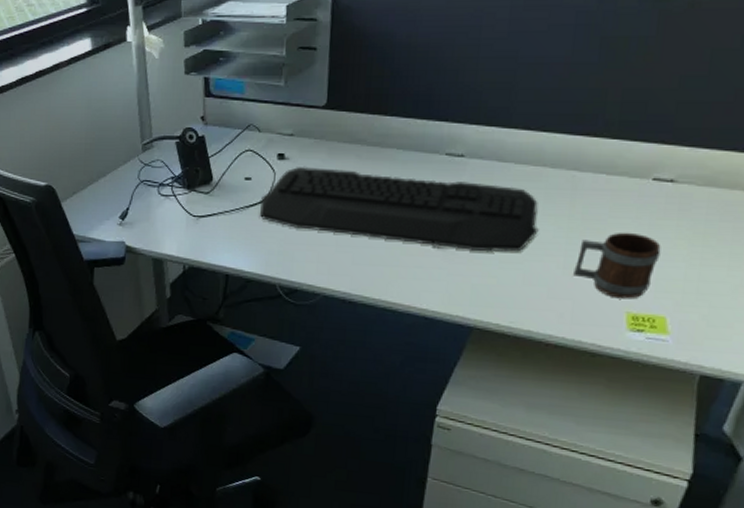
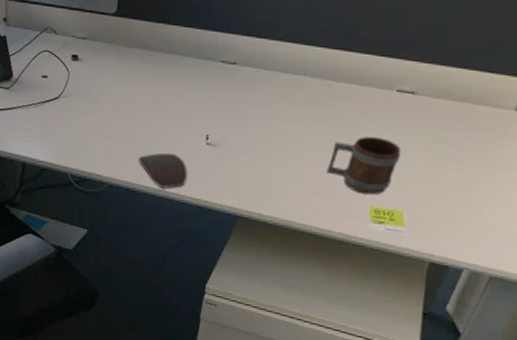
keyboard: present [260,166,539,252] -> none [55,67,299,151]
computer mouse: none [355,258,412,298] -> present [138,152,188,188]

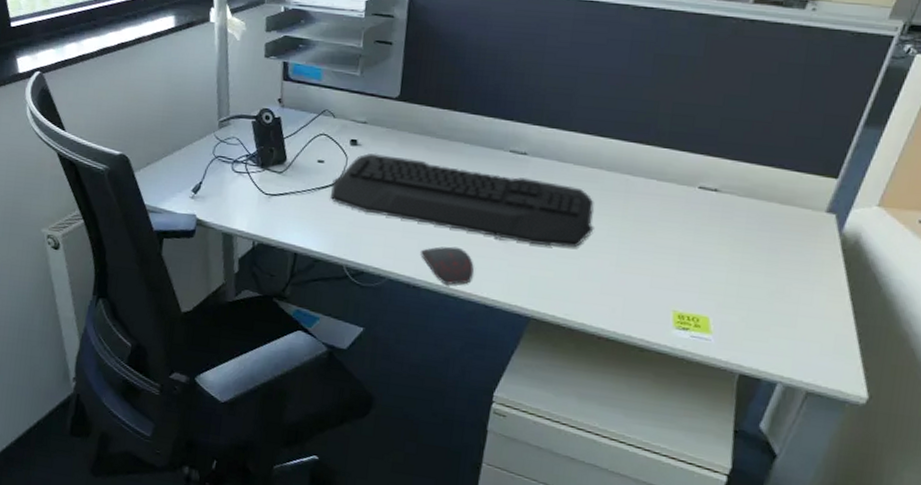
keyboard: none [55,67,299,151] -> present [331,153,594,248]
mug: present [326,136,402,195] -> none [625,234,706,299]

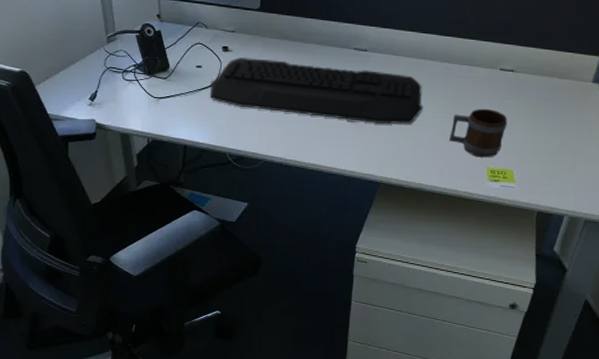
computer mouse: present [421,246,474,285] -> none [289,130,332,162]
mug: none [625,234,706,299] -> present [449,108,508,158]

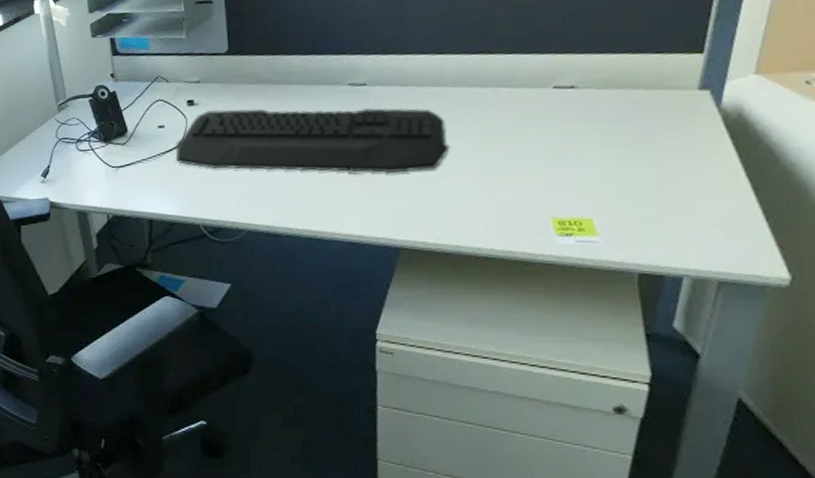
mug: present [449,108,508,158] -> none [491,139,575,205]

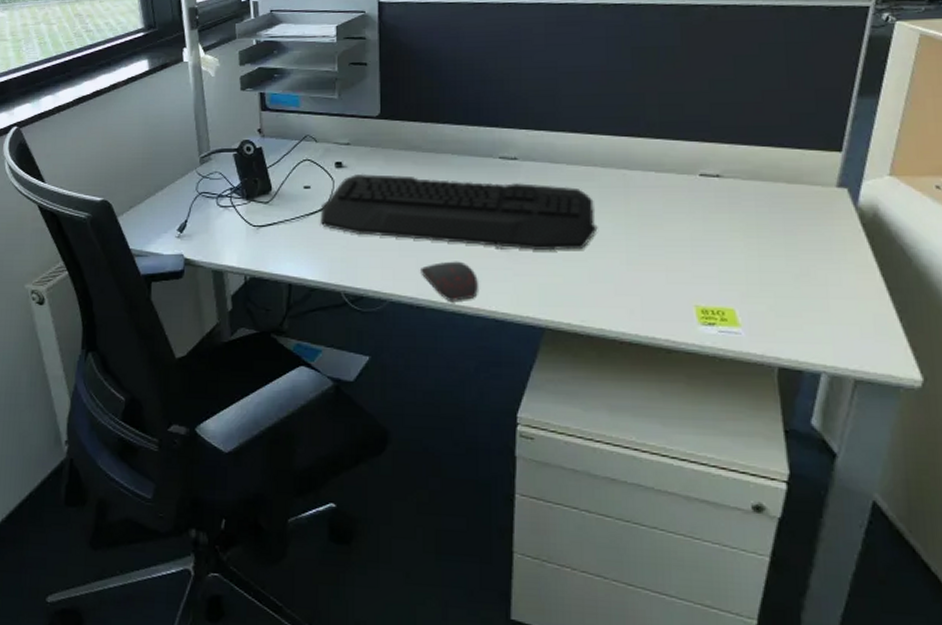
computer mouse: none [276,188,333,227] -> present [421,261,478,301]

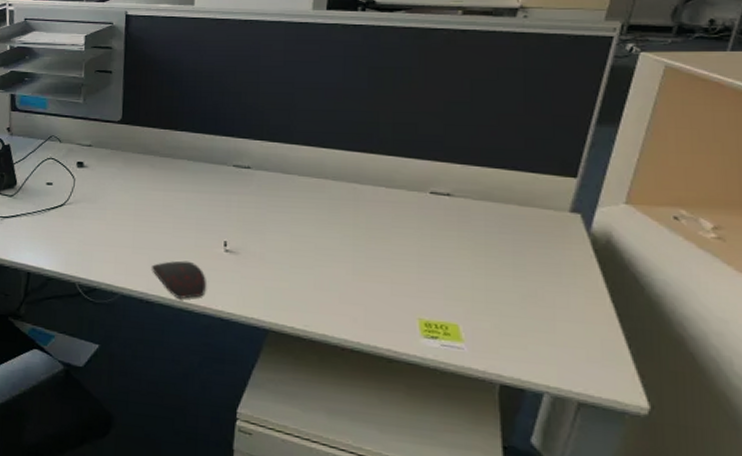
keyboard: present [320,173,598,251] -> none [60,173,326,258]

